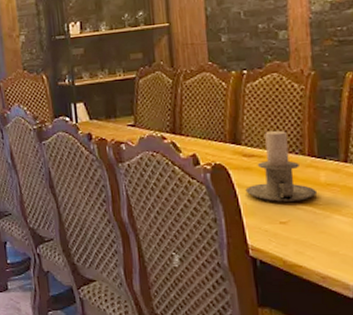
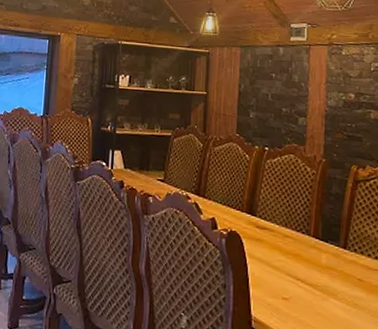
candle holder: present [245,130,318,202] -> none [255,207,318,280]

